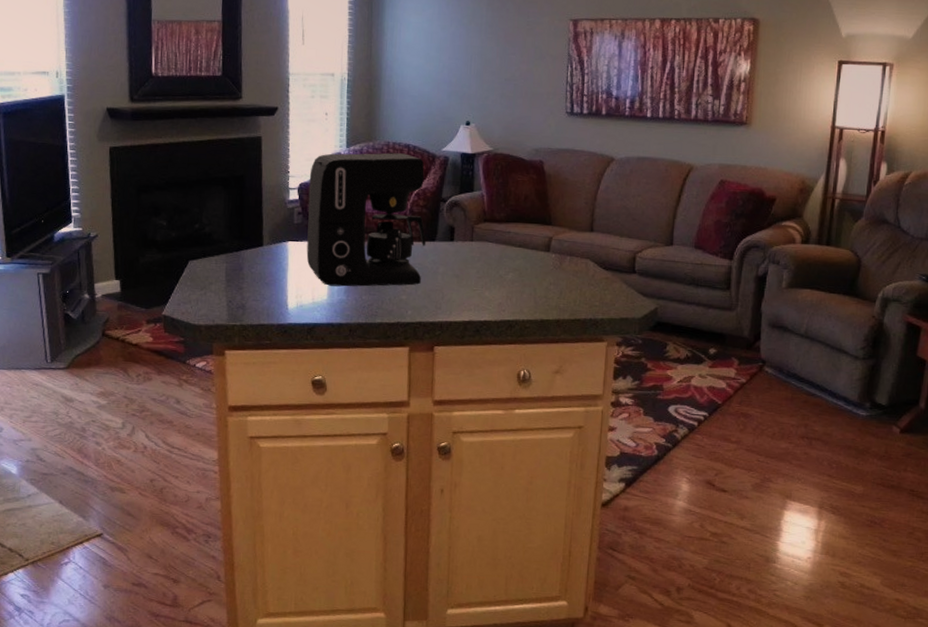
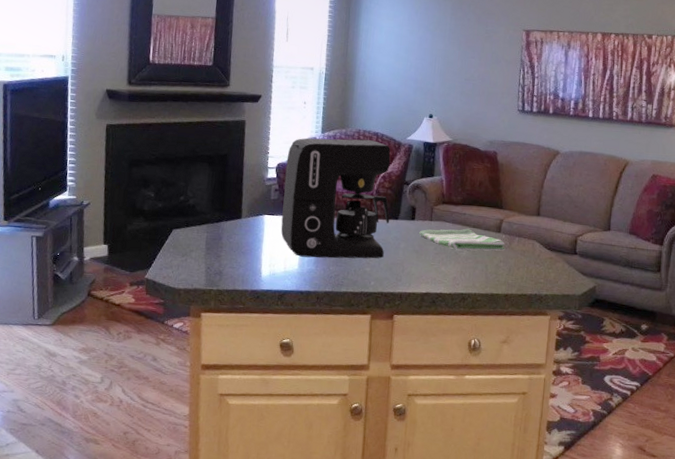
dish towel: none [459,249,556,273] -> present [419,229,505,251]

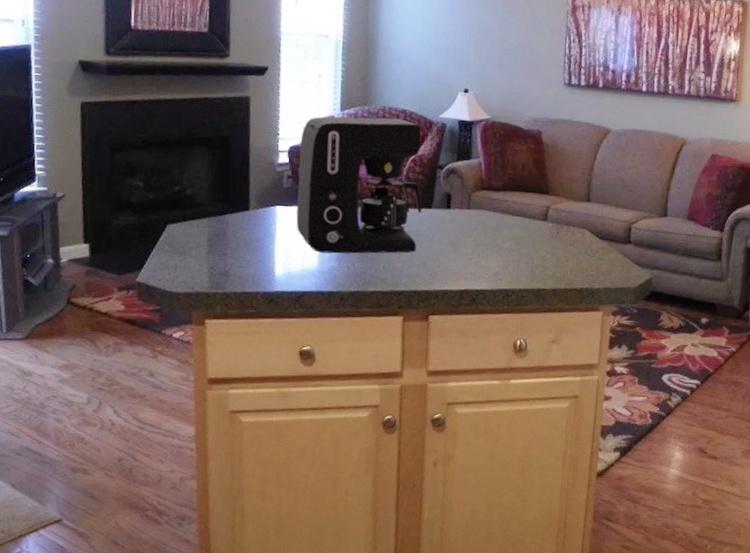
dish towel: present [419,229,505,251] -> none [455,217,553,242]

